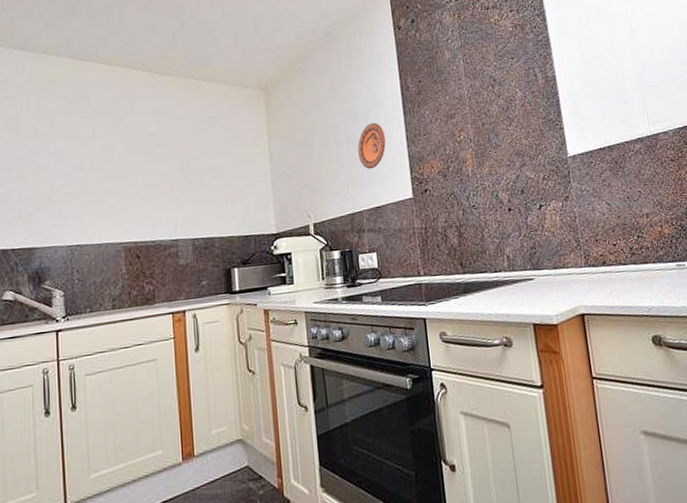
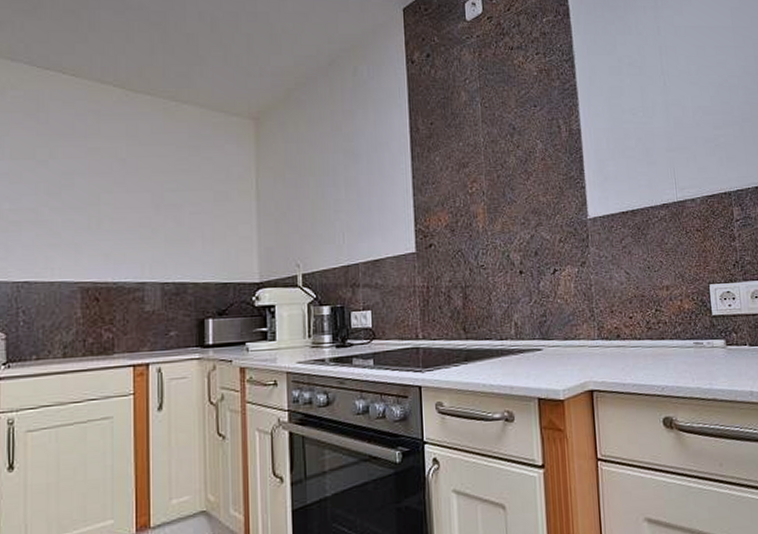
decorative plate: present [357,122,386,169] -> none [357,165,389,218]

